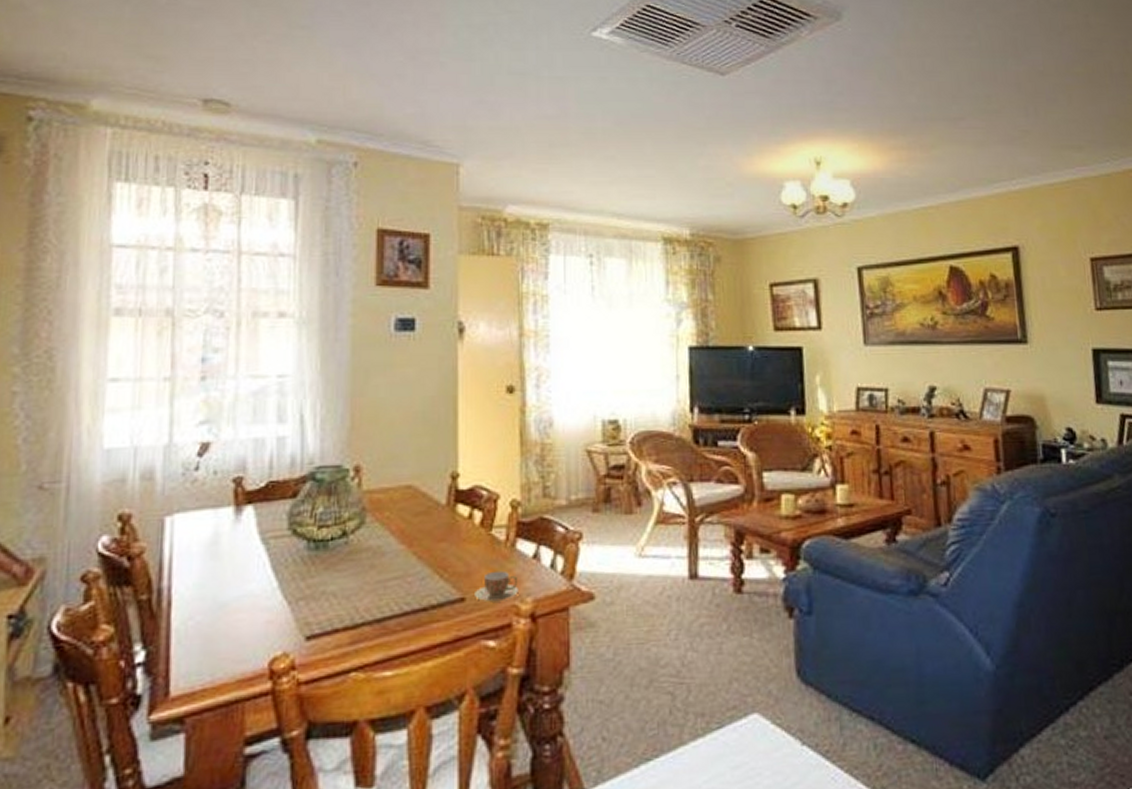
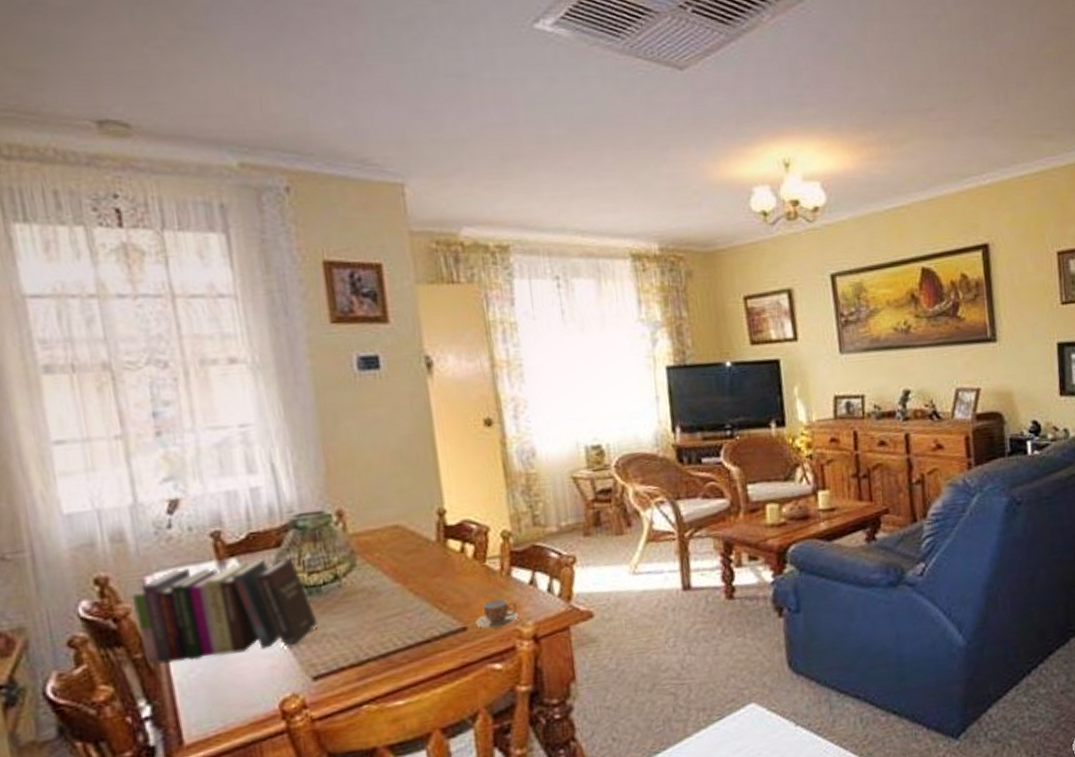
books: none [148,509,320,608] -> present [132,557,318,665]

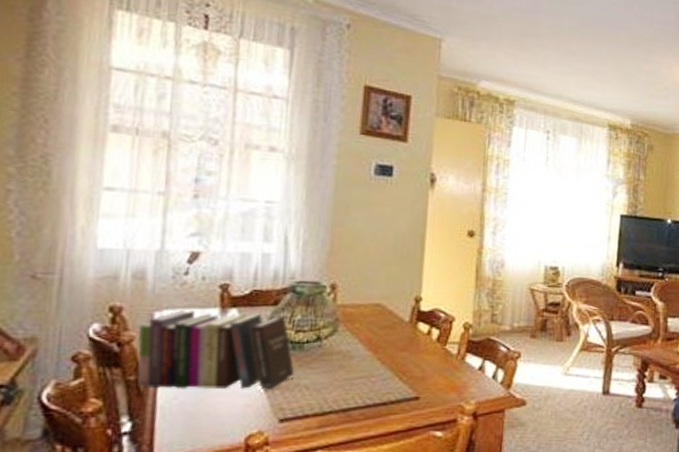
teacup: present [476,598,519,629] -> none [428,377,465,402]

